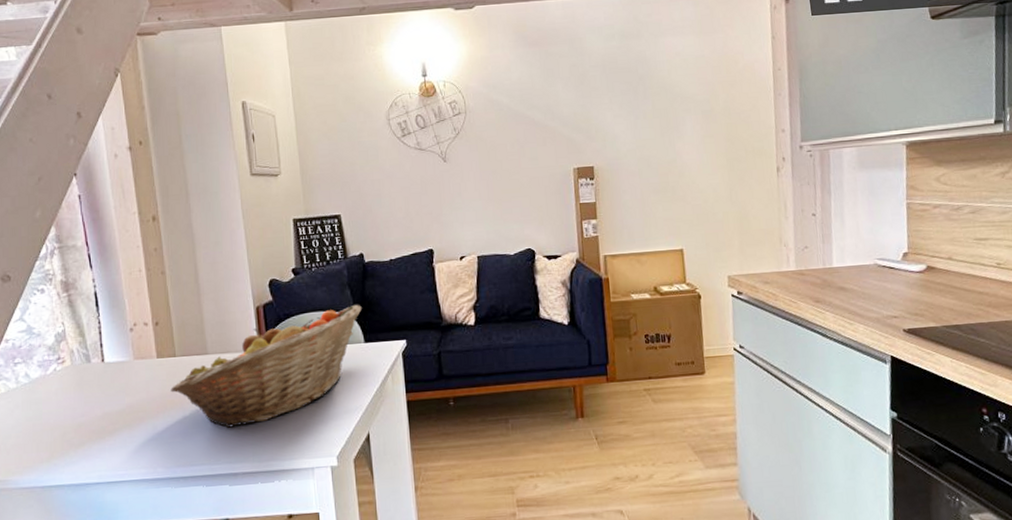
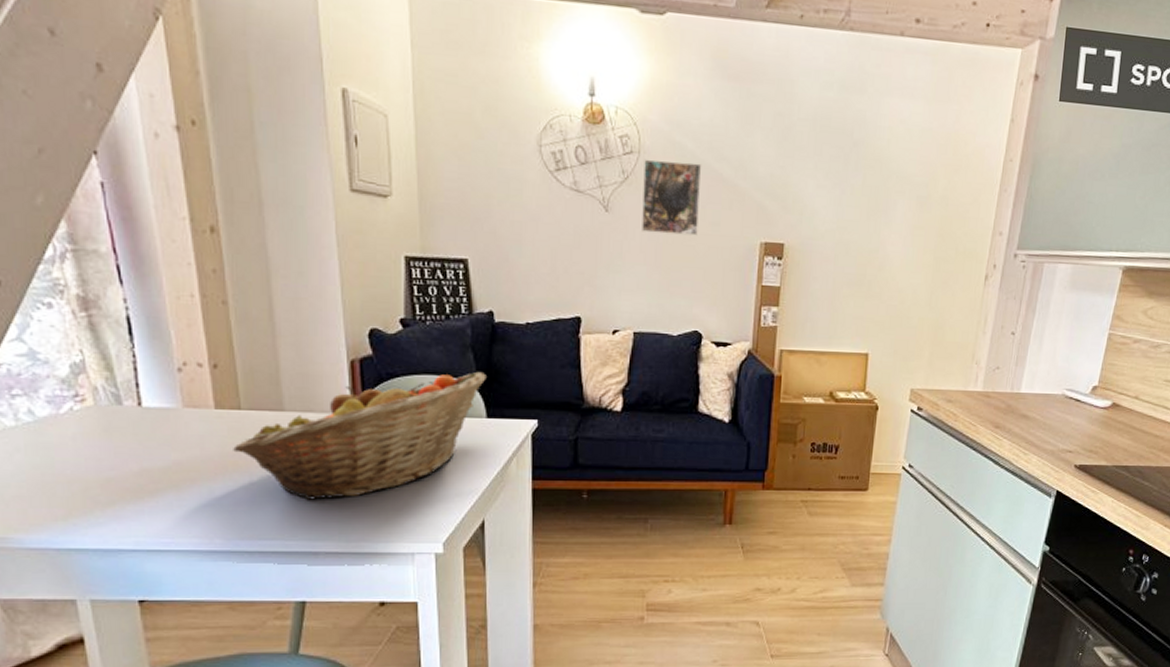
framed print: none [470,113,520,174] -> present [642,159,702,236]

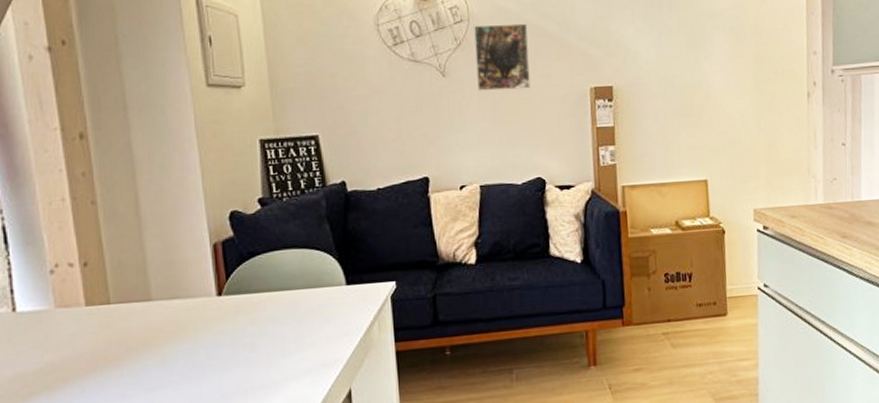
fruit basket: present [233,371,486,501] -> none [103,240,343,389]

